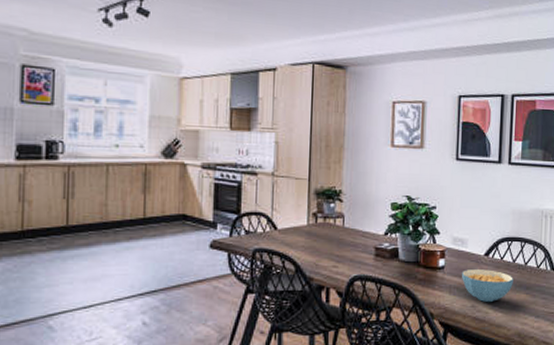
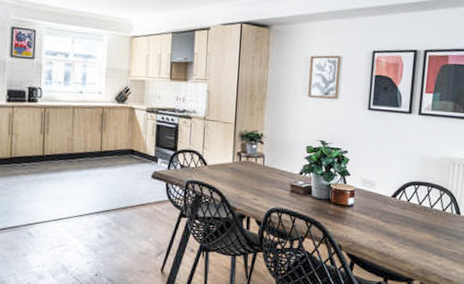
cereal bowl: present [461,269,513,302] -> none [369,209,419,239]

